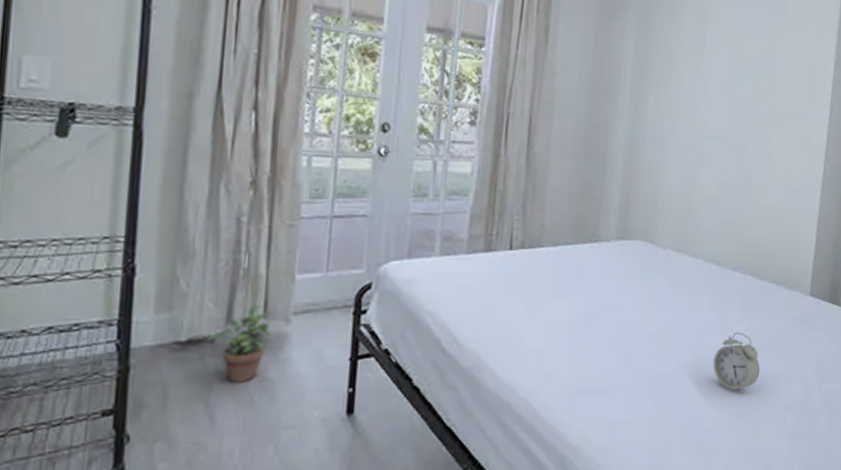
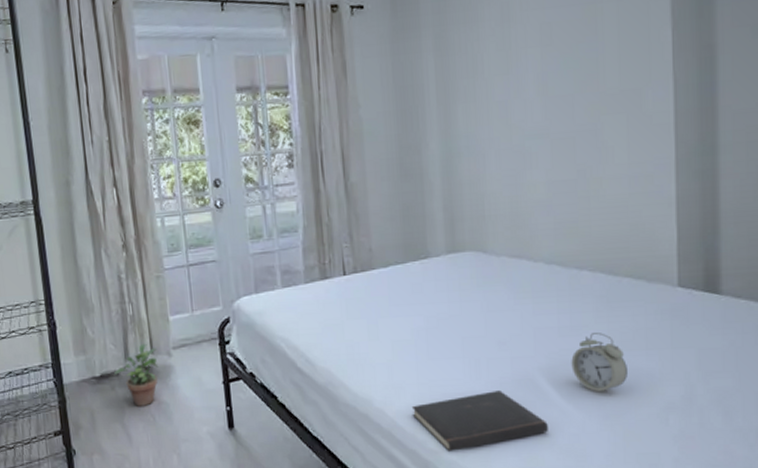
hardcover book: none [556,384,684,448] -> present [411,391,548,453]

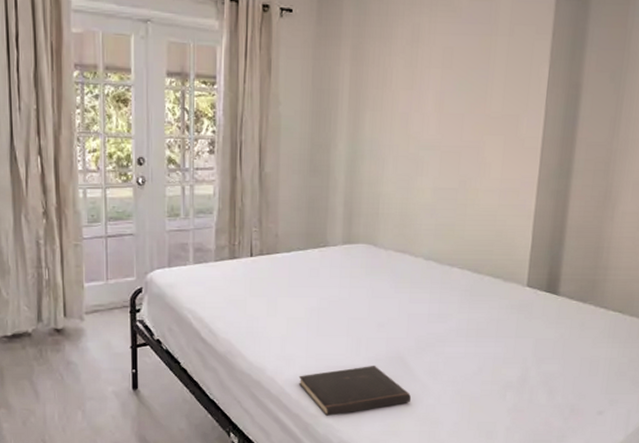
potted plant: present [114,343,159,406] -> none [26,307,70,365]
alarm clock: present [571,333,627,396] -> none [435,321,480,374]

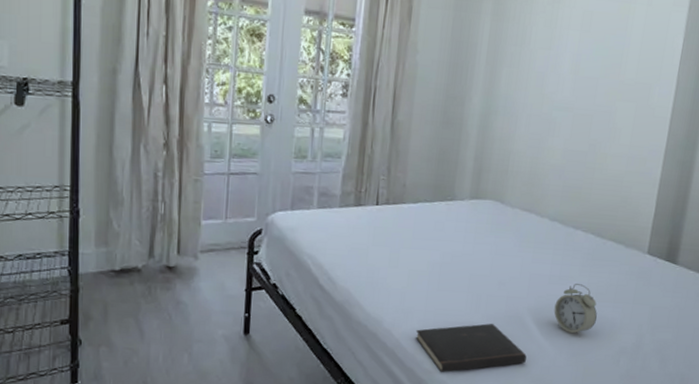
alarm clock: none [435,321,480,374] -> present [554,284,597,338]

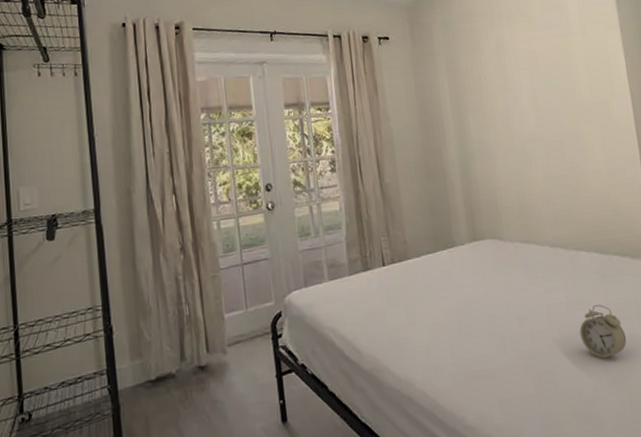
hardcover book: present [415,323,527,373] -> none [449,364,567,427]

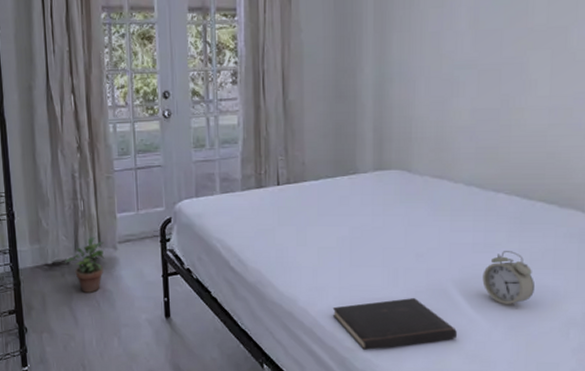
potted plant: none [170,342,214,408] -> present [65,236,105,293]
hardcover book: none [449,364,567,427] -> present [332,298,457,351]

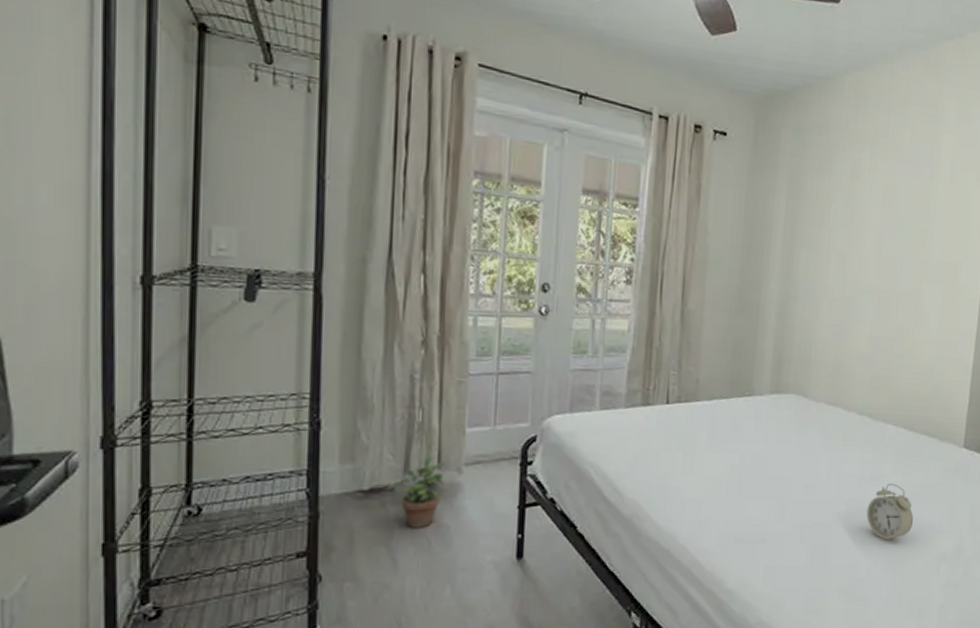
hardcover book: present [332,298,457,351] -> none [713,533,839,593]

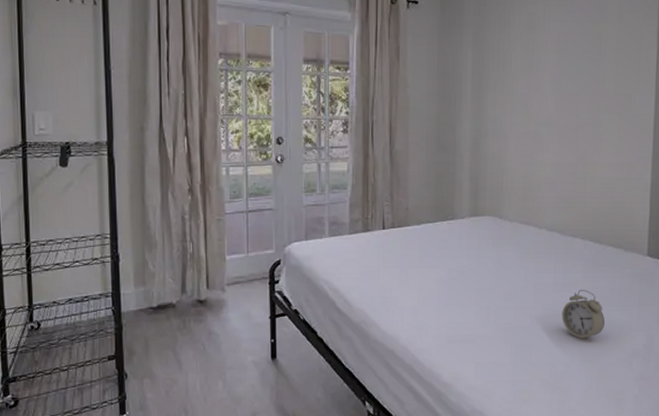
potted plant: present [388,455,446,528] -> none [171,279,213,336]

